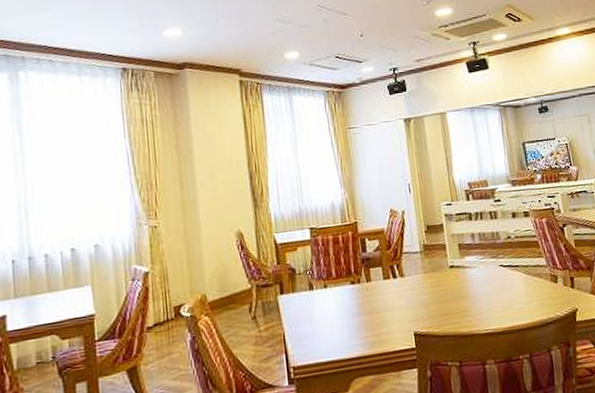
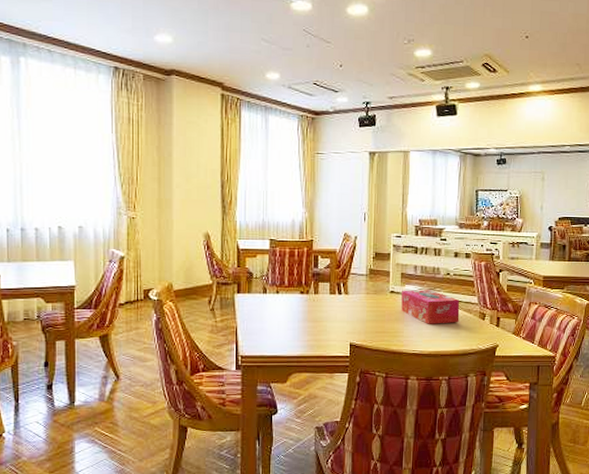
tissue box: none [462,258,530,297] -> present [401,290,460,324]

